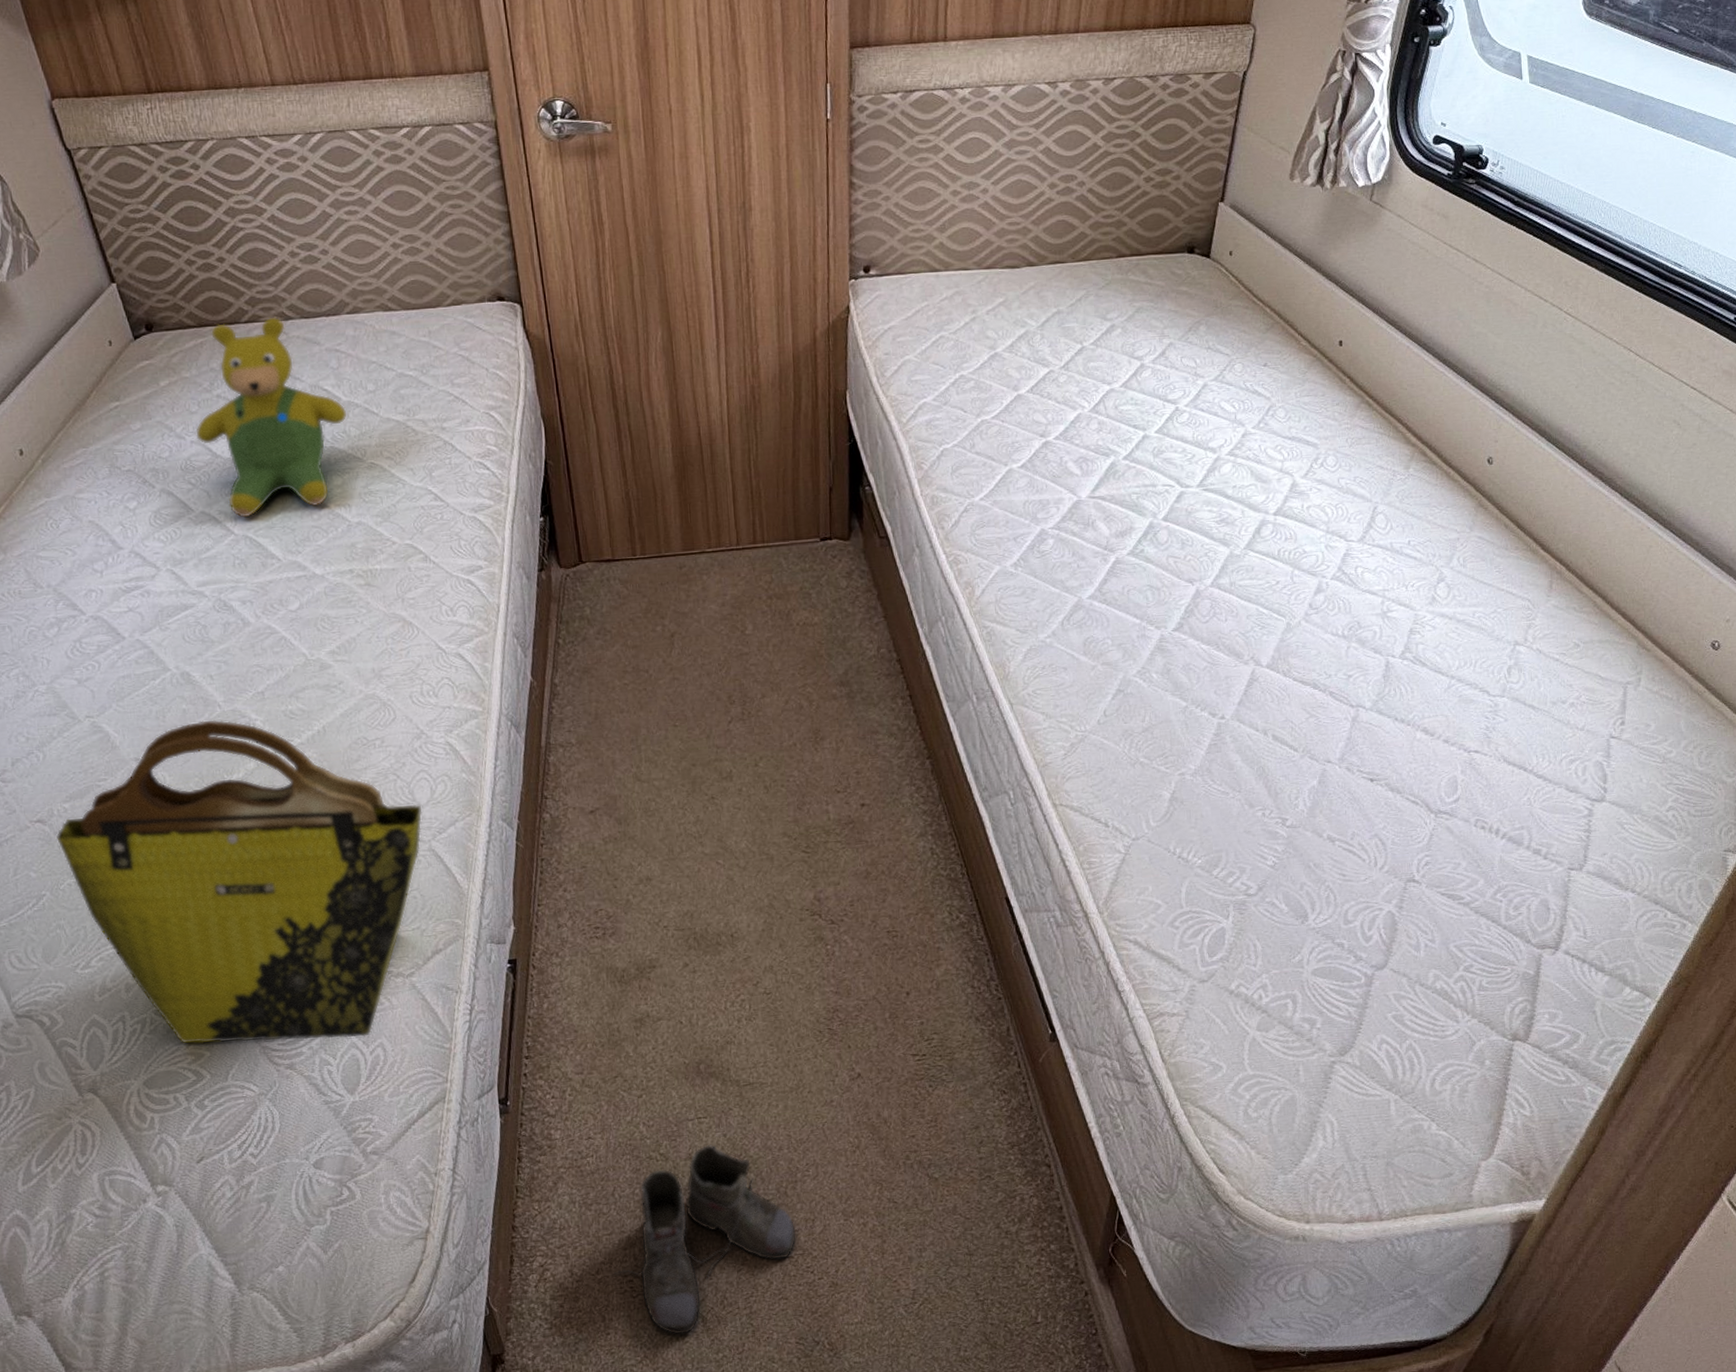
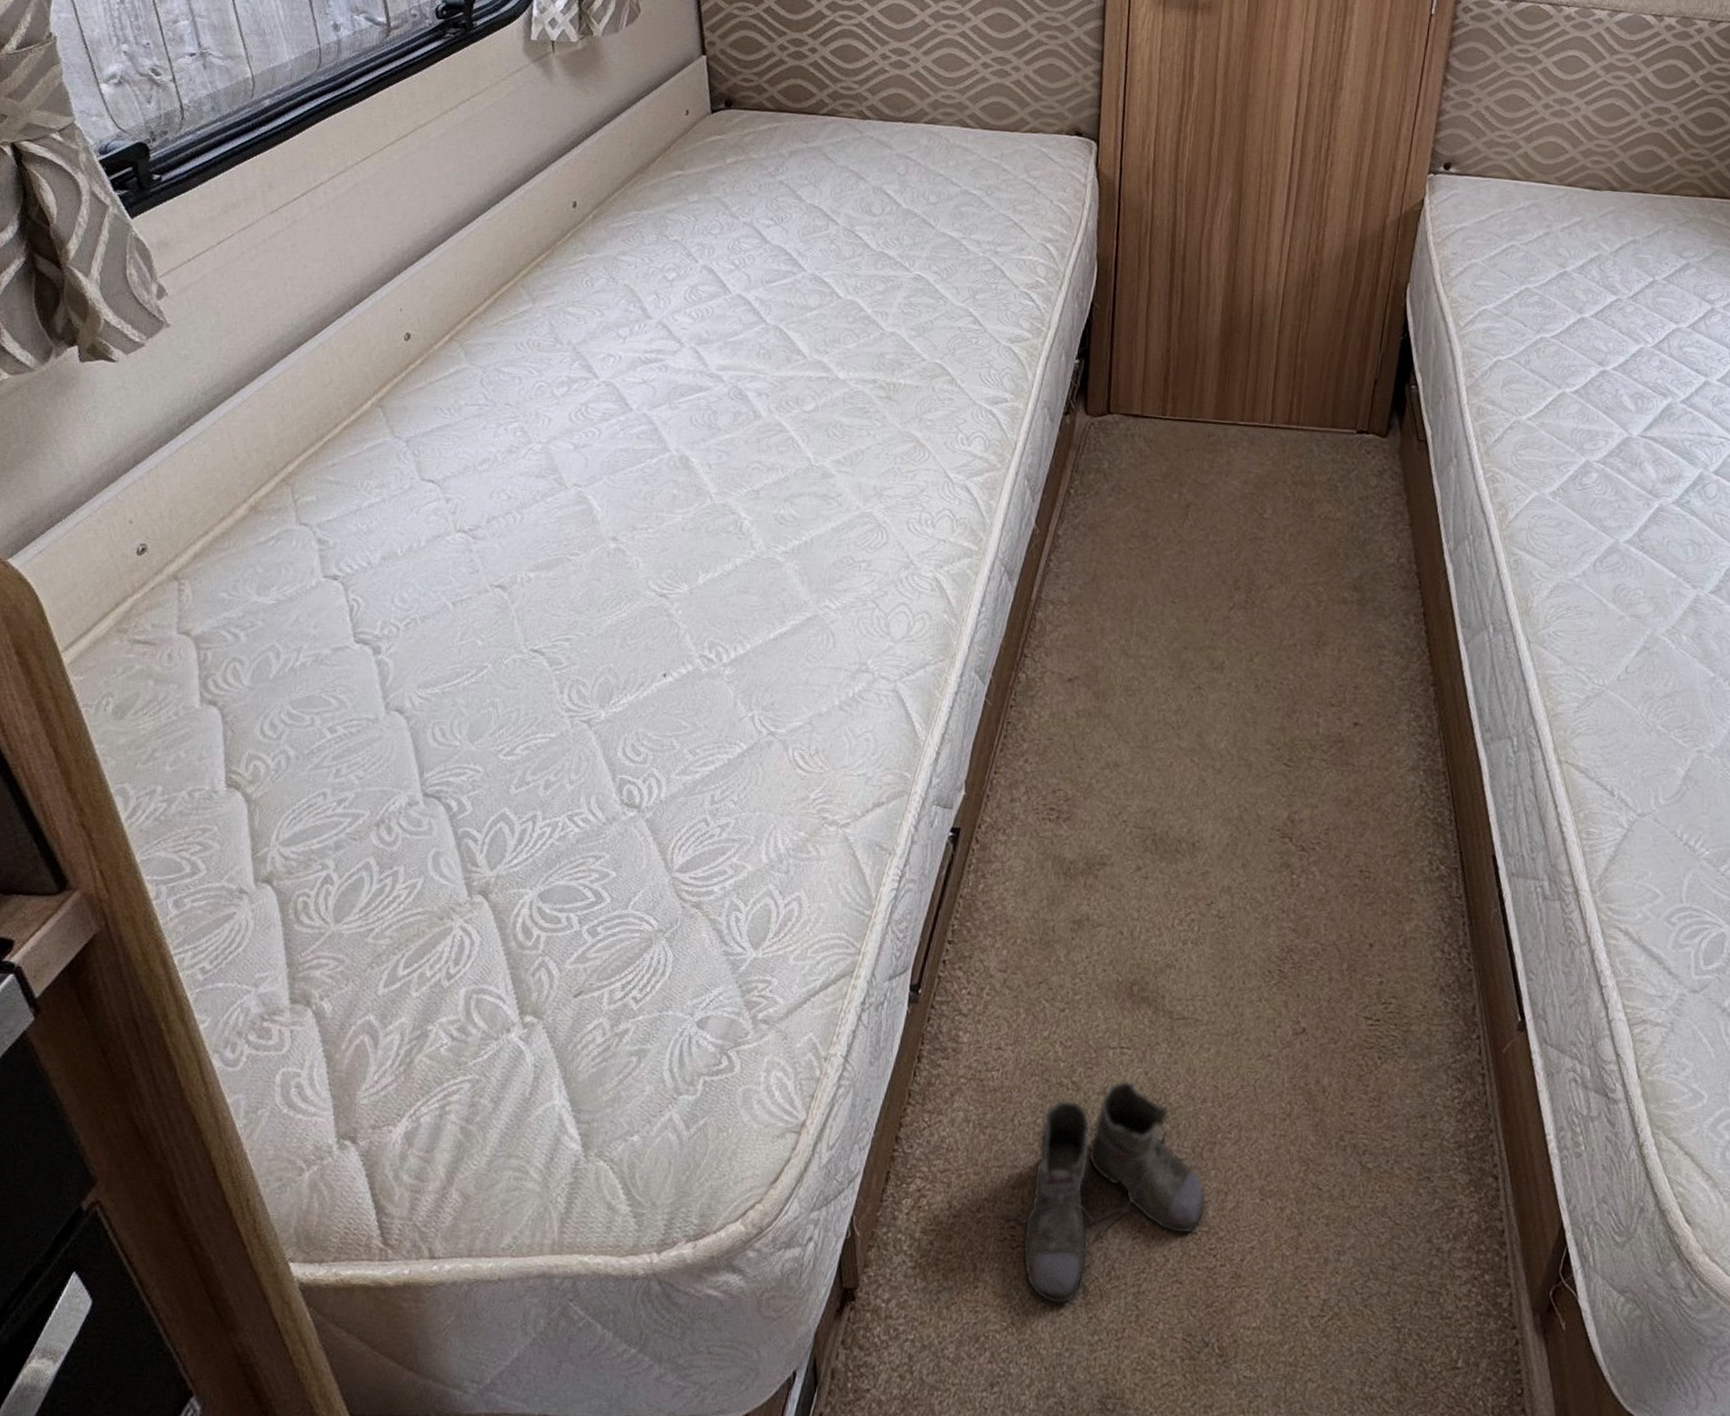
tote bag: present [56,719,423,1044] -> none [512,510,894,886]
teddy bear: present [196,316,347,518] -> none [750,111,905,309]

